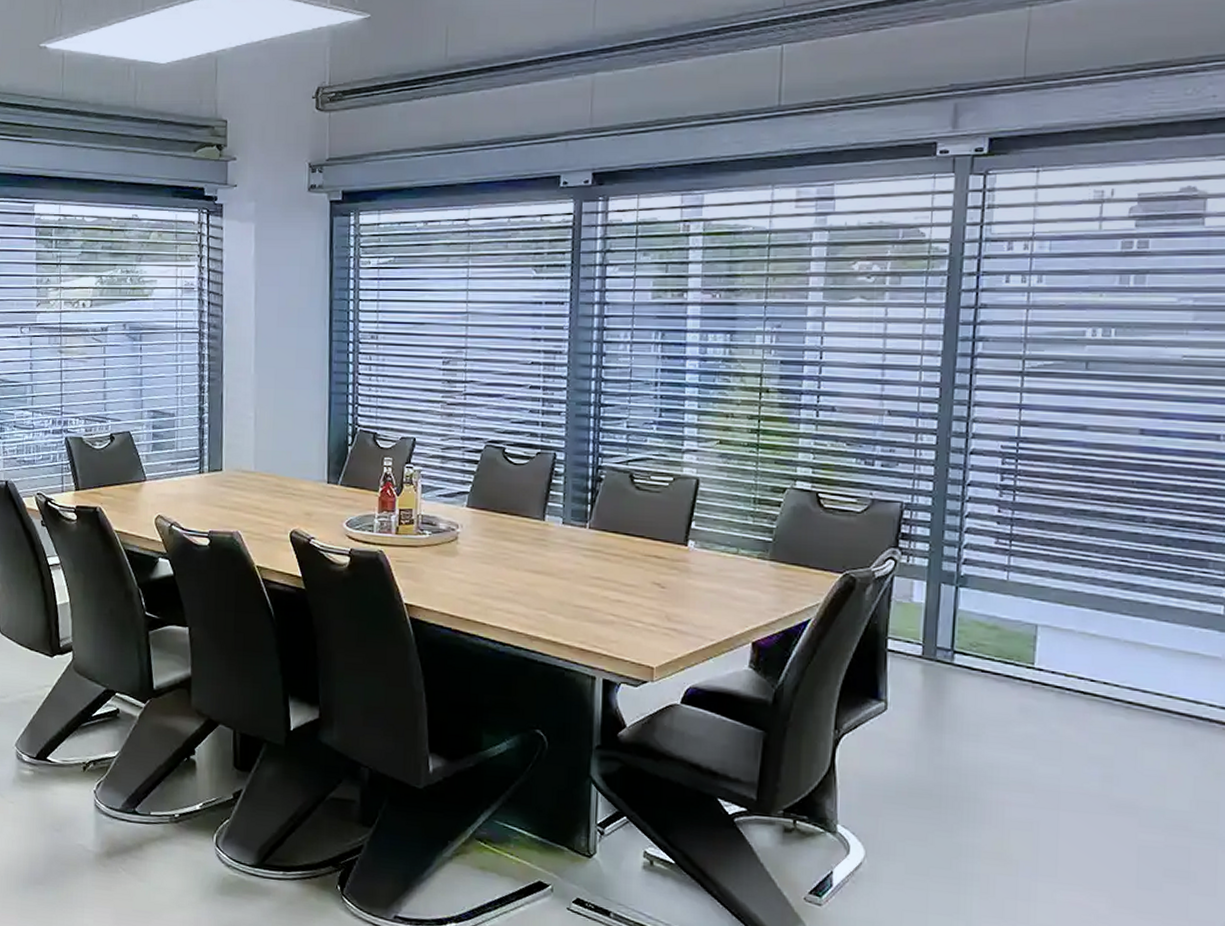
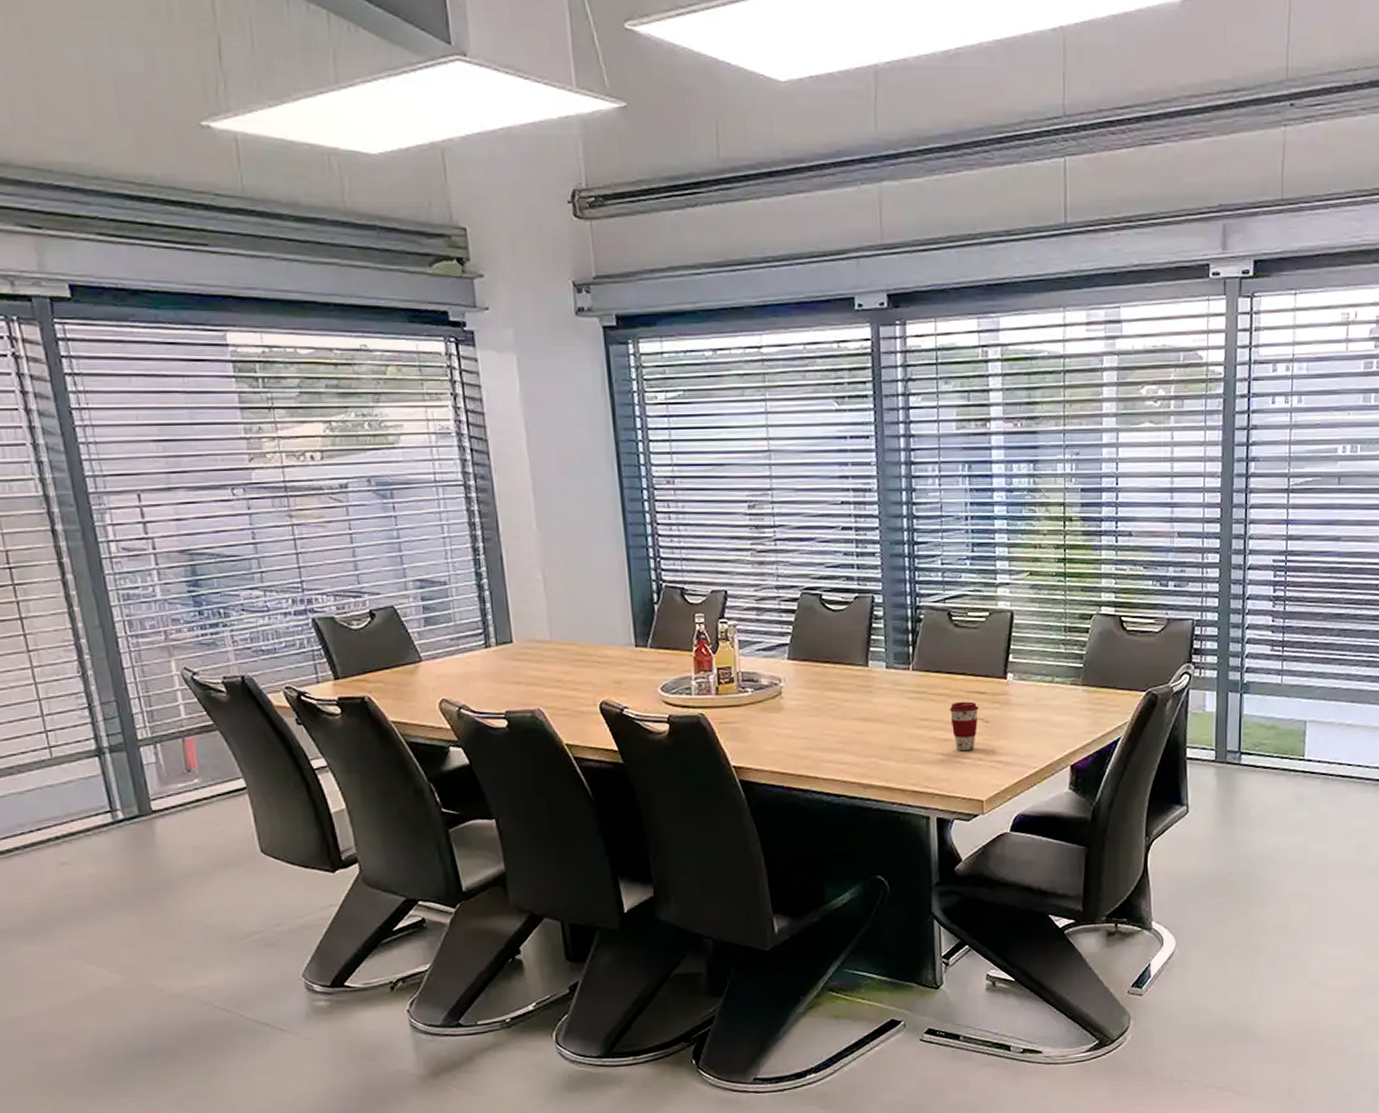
coffee cup: none [624,564,656,615] -> present [949,701,980,751]

